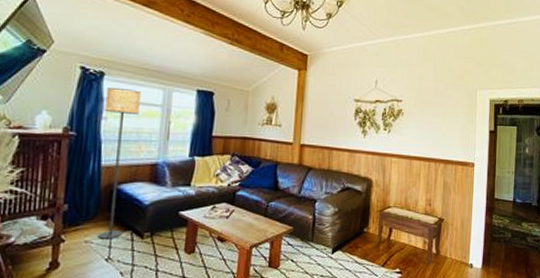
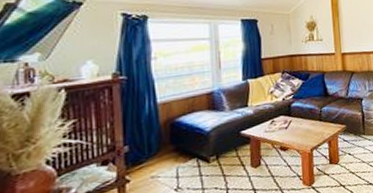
floor lamp: present [97,88,141,239] -> none [152,28,189,172]

